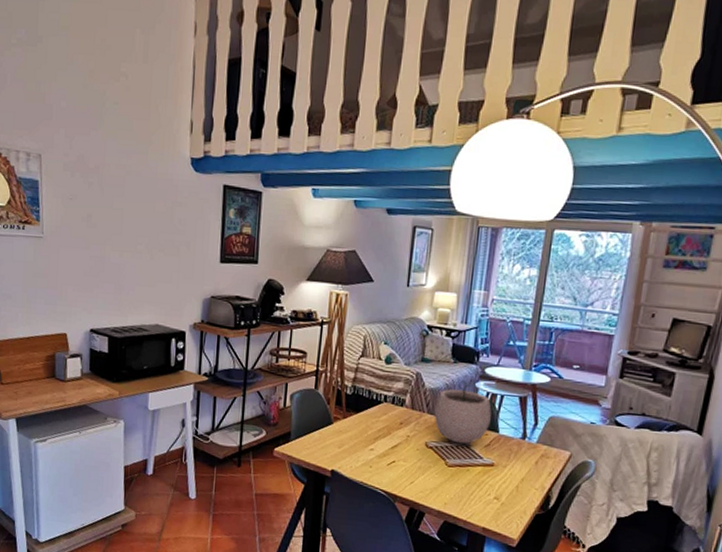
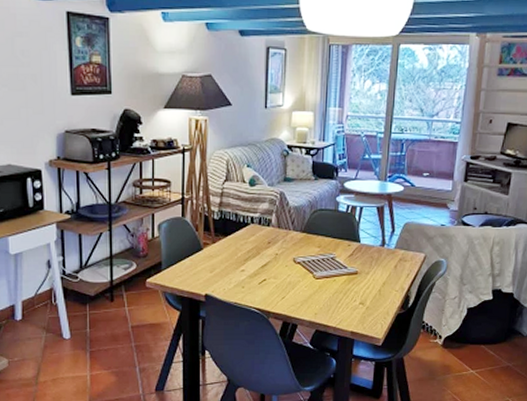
plant pot: present [434,375,492,444] -> none [299,191,352,256]

